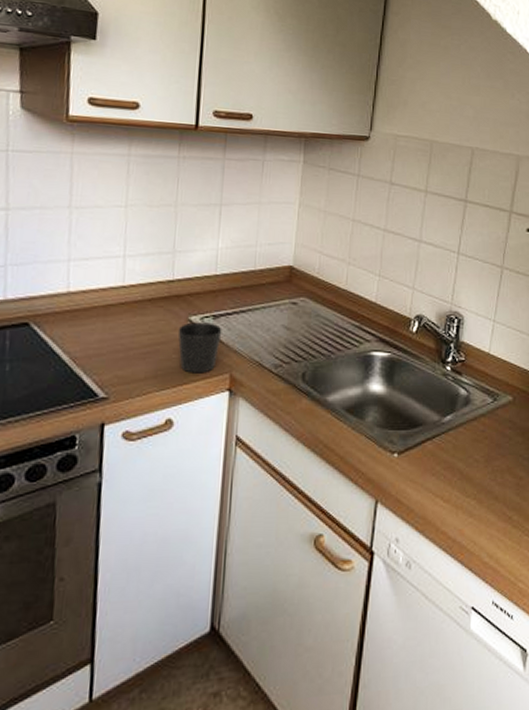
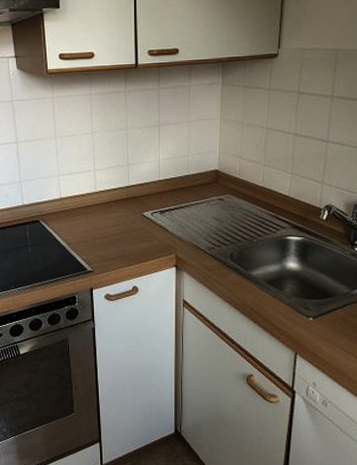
cup: present [178,322,222,374] -> none [136,216,167,254]

